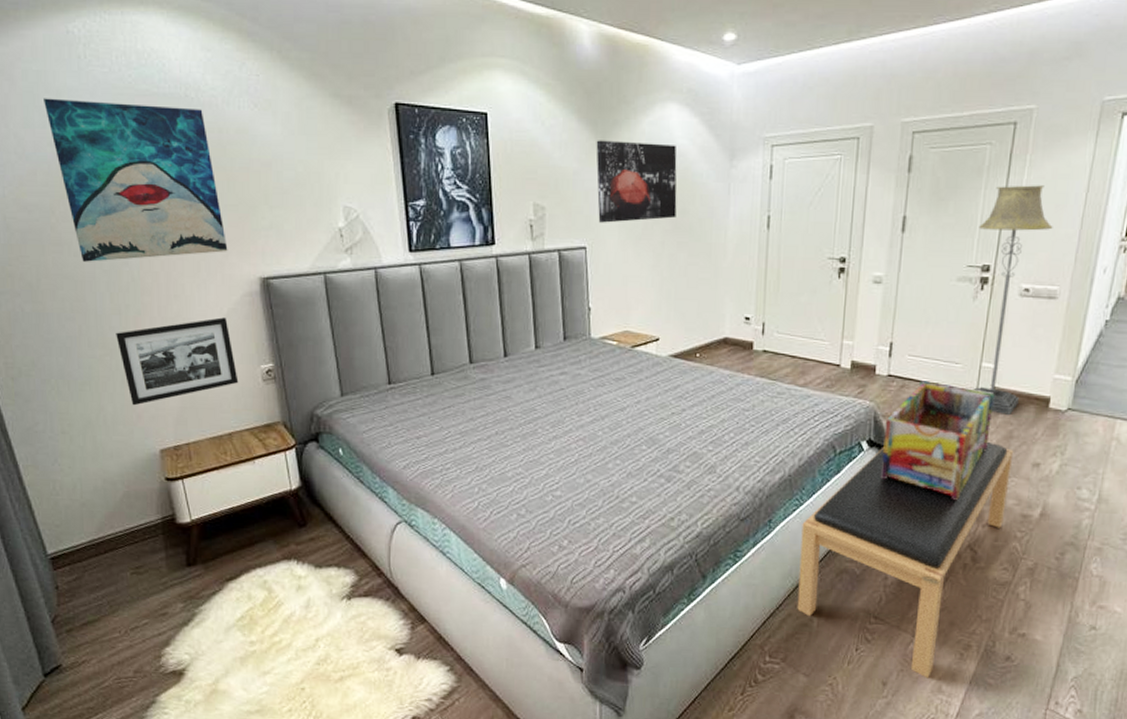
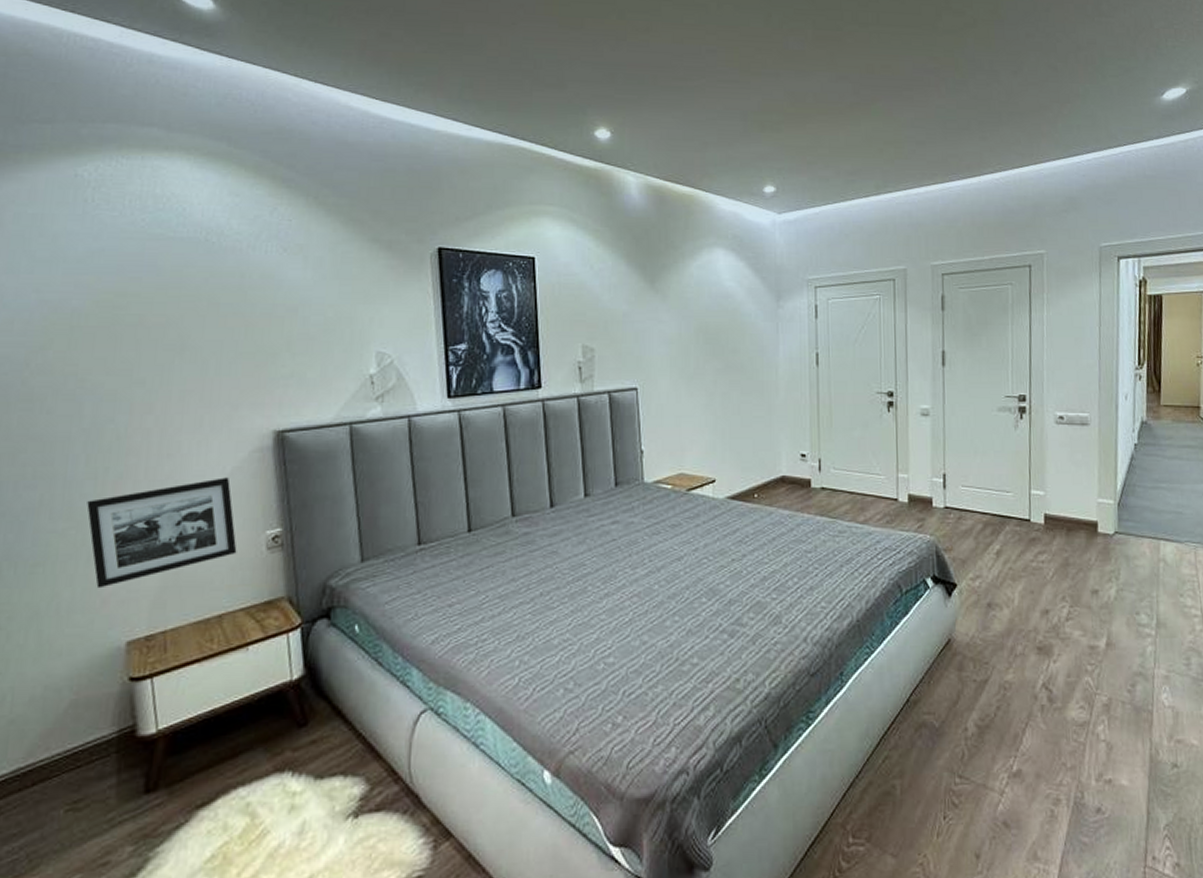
wall art: present [44,98,228,262] -> none [35,242,239,420]
wall art: present [596,140,677,223] -> none [645,283,727,363]
bench: present [797,441,1014,679] -> none [875,570,1073,845]
decorative box: present [881,379,995,500] -> none [947,510,1047,635]
floor lamp: present [973,185,1053,415] -> none [1011,320,1076,541]

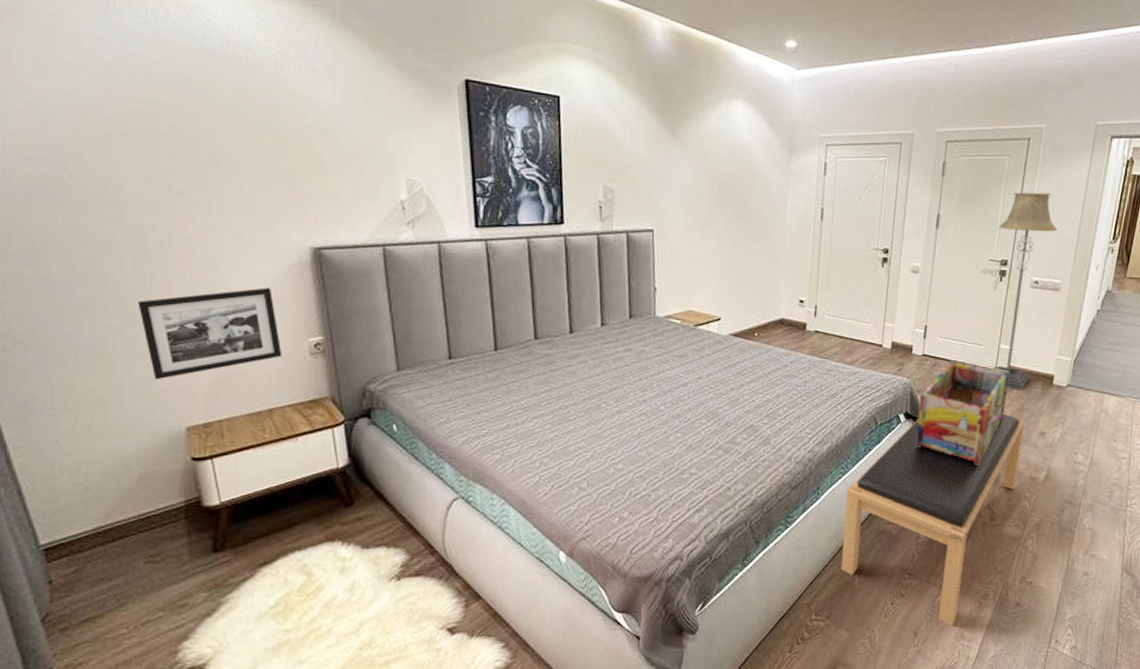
bench: none [875,570,1073,845] -> present [841,413,1025,627]
decorative box: none [947,510,1047,635] -> present [916,359,1010,465]
floor lamp: none [1011,320,1076,541] -> present [992,192,1058,390]

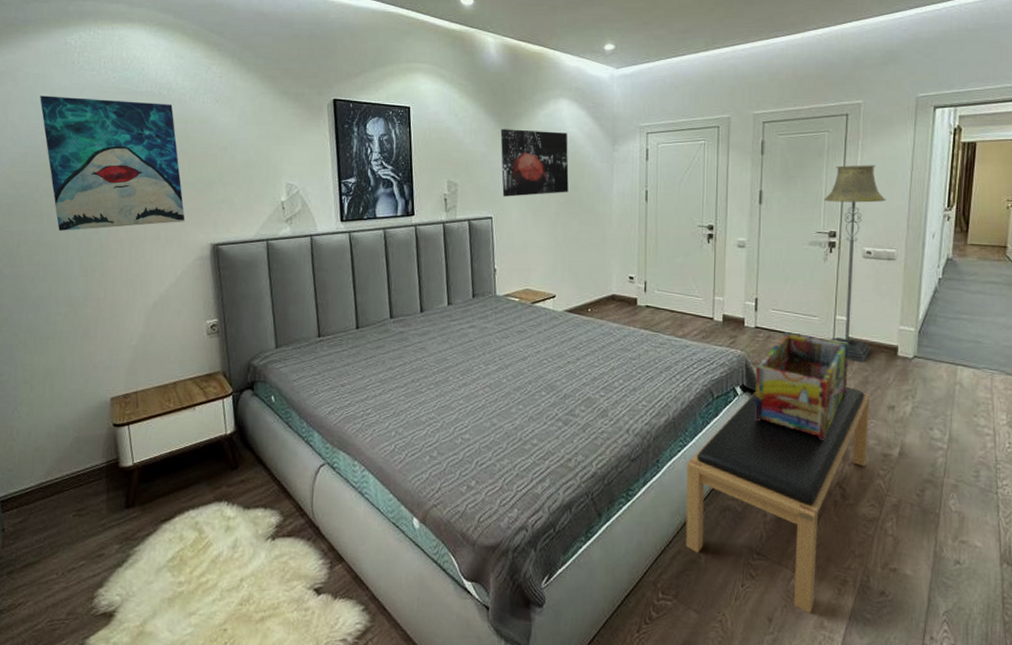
wall art: none [60,44,276,224] -> present [40,95,185,231]
picture frame: present [138,287,282,380] -> none [81,278,186,358]
wall art: none [665,129,741,208] -> present [500,129,569,197]

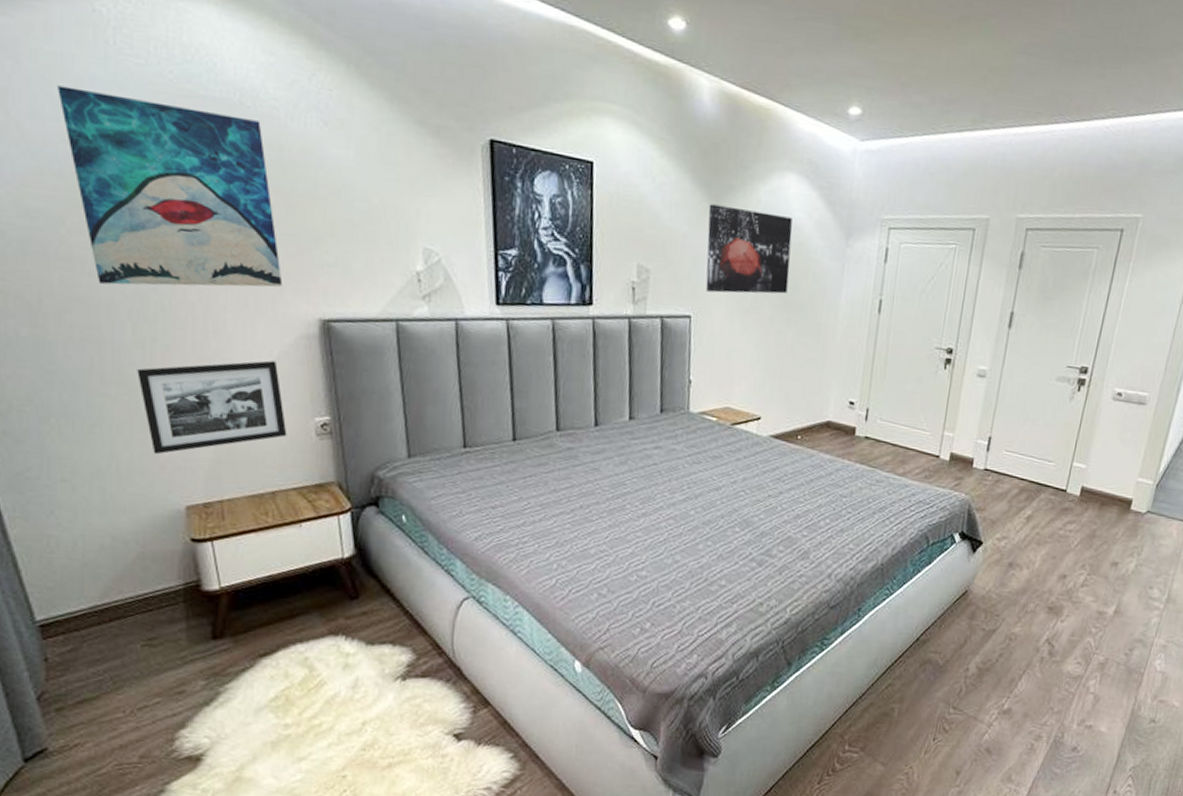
picture frame: none [81,278,186,358] -> present [137,360,287,455]
bench: present [685,386,871,614] -> none [879,539,1096,768]
decorative box: present [755,331,850,440] -> none [970,475,1083,595]
floor lamp: present [824,165,886,362] -> none [1063,290,1148,514]

